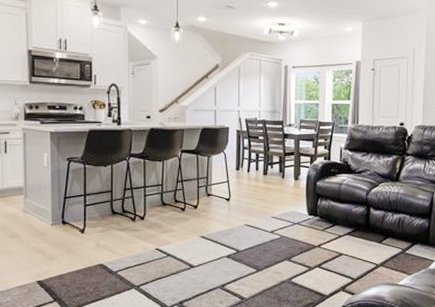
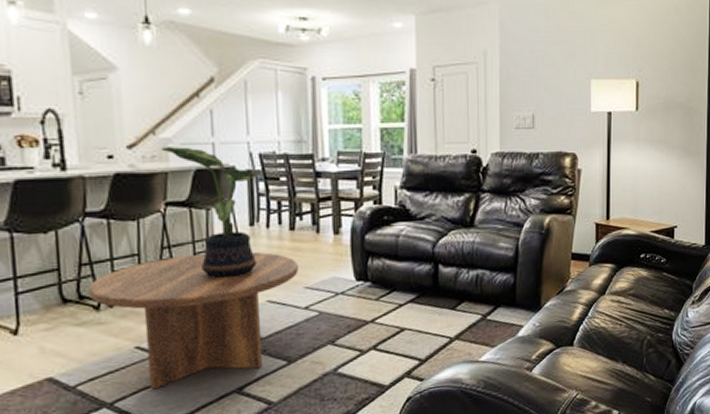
coffee table: none [128,187,268,280] -> present [87,251,298,390]
potted plant: none [181,112,243,206] -> present [162,147,257,279]

